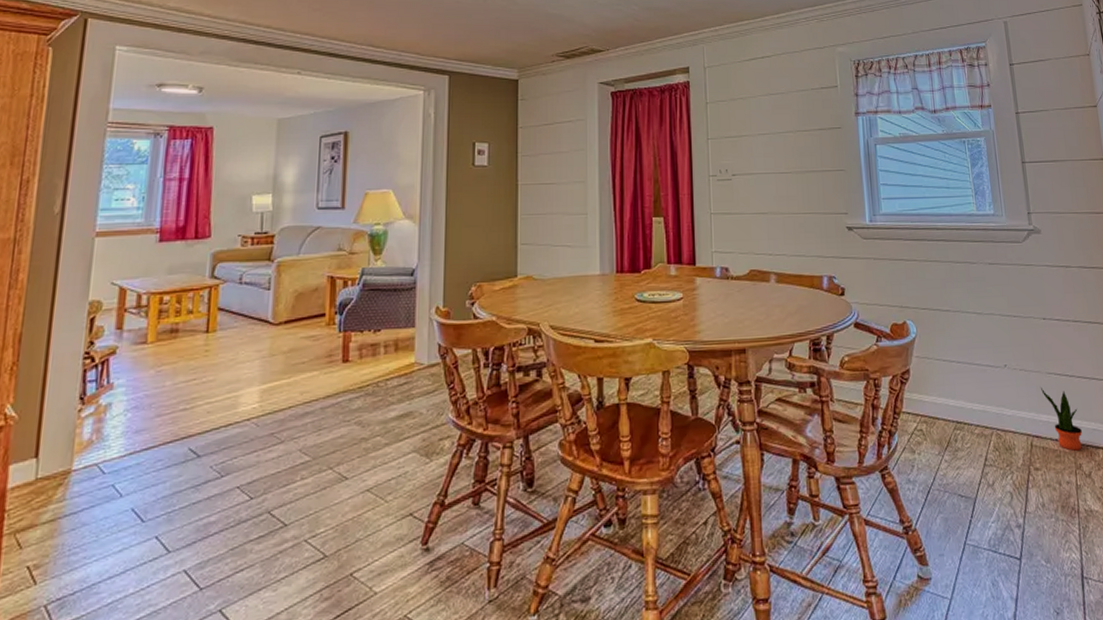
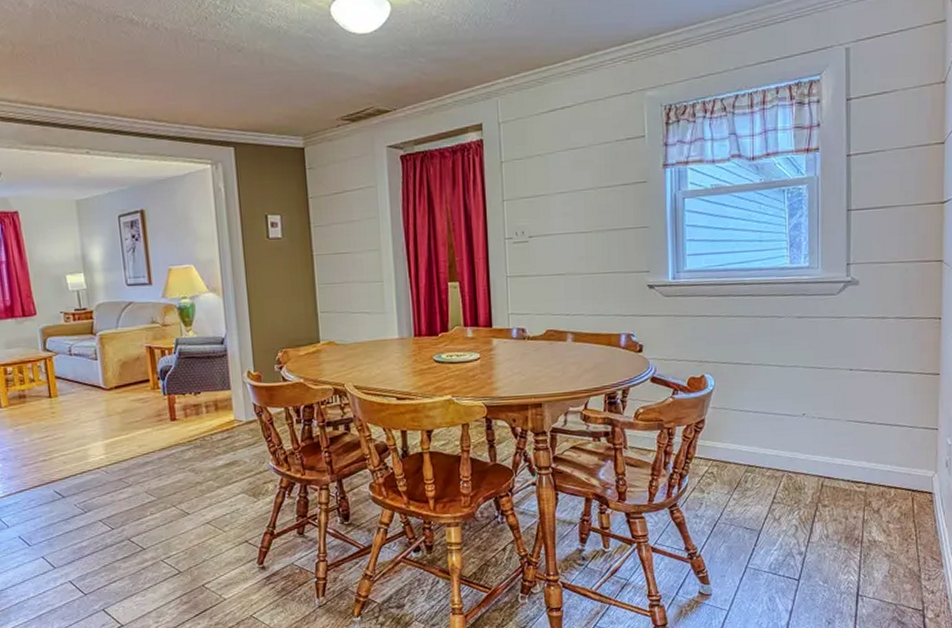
potted plant: present [1040,386,1082,451] -> none [837,433,876,490]

